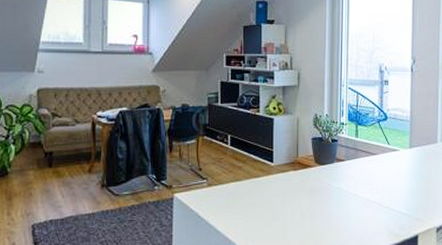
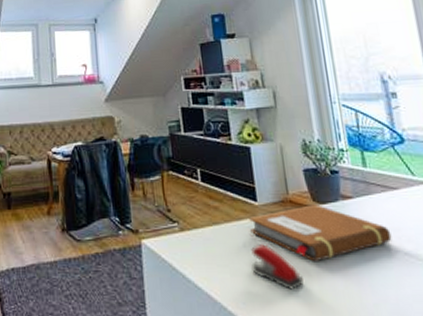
stapler: none [262,196,299,230] -> present [251,244,304,290]
notebook: none [265,165,366,209] -> present [249,205,392,262]

